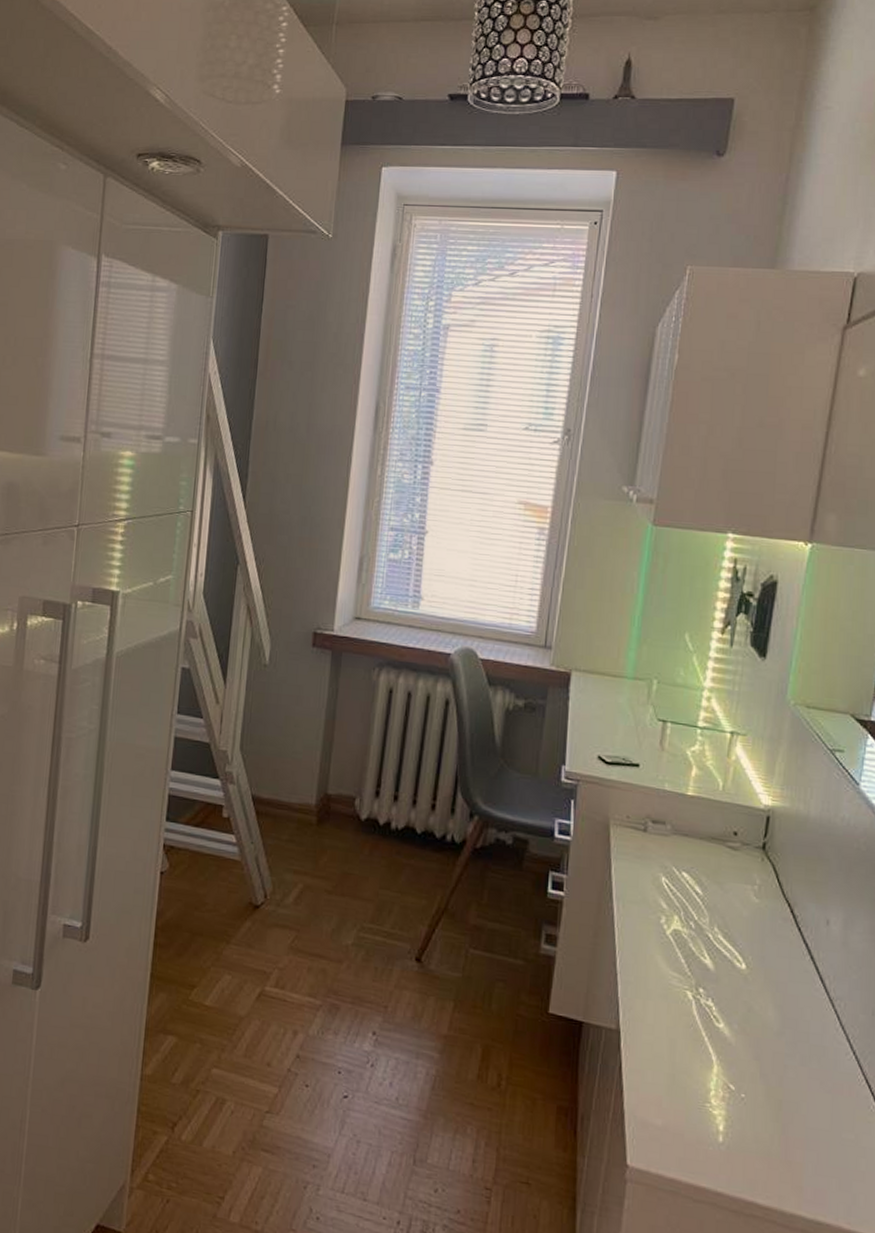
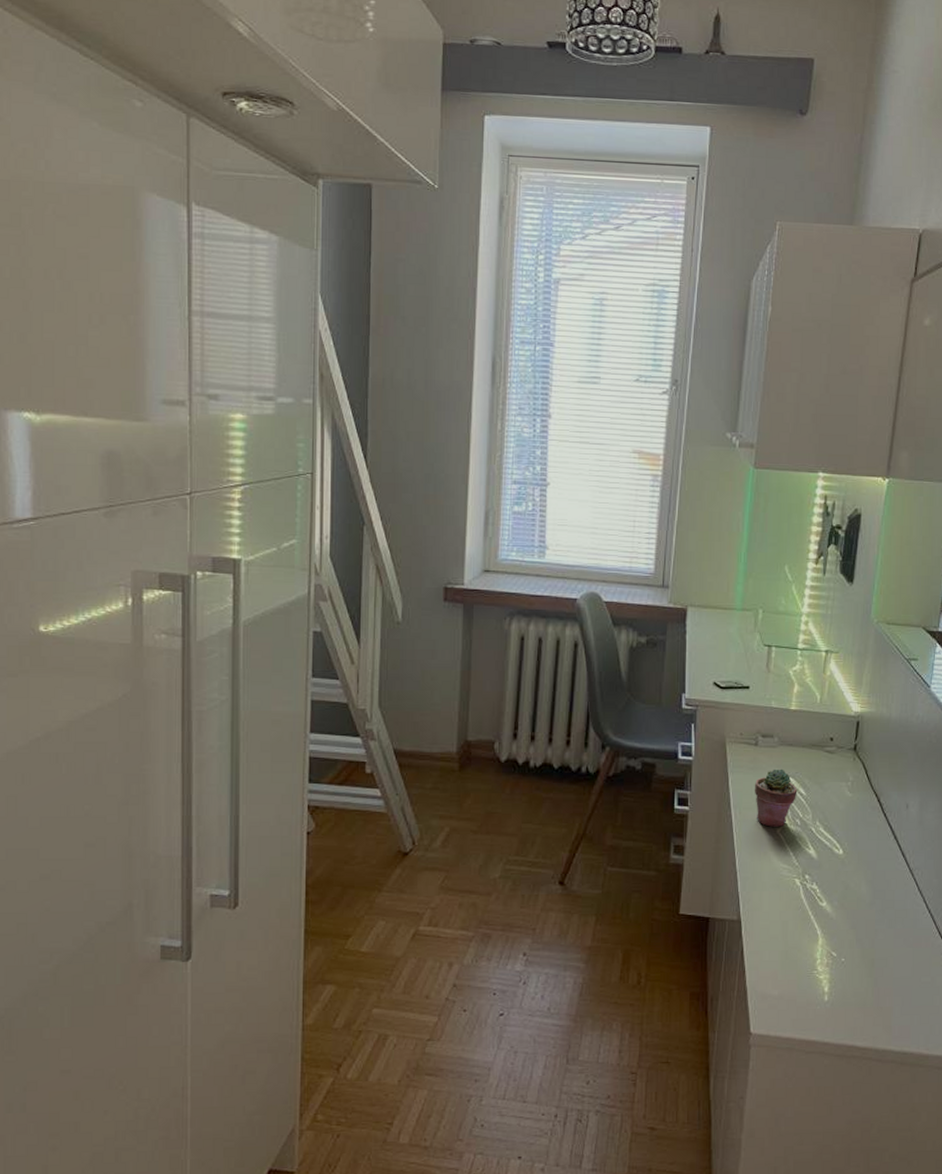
potted succulent: none [640,860,693,928] -> present [754,769,798,827]

